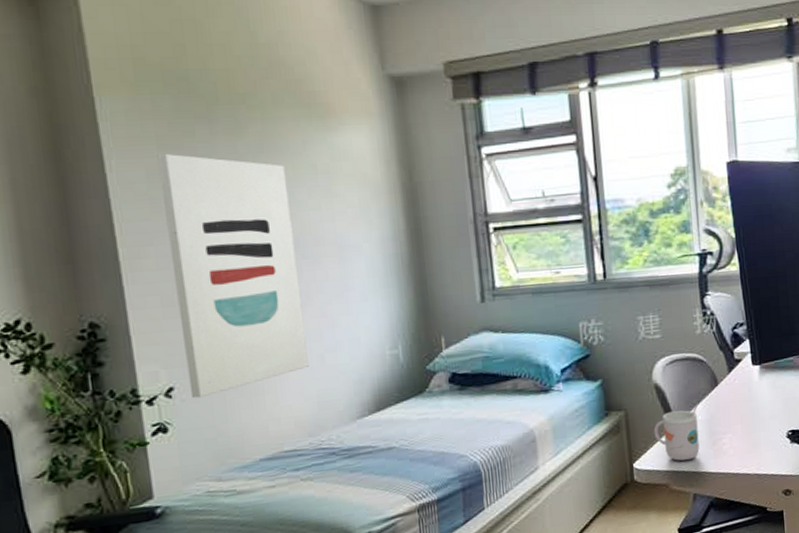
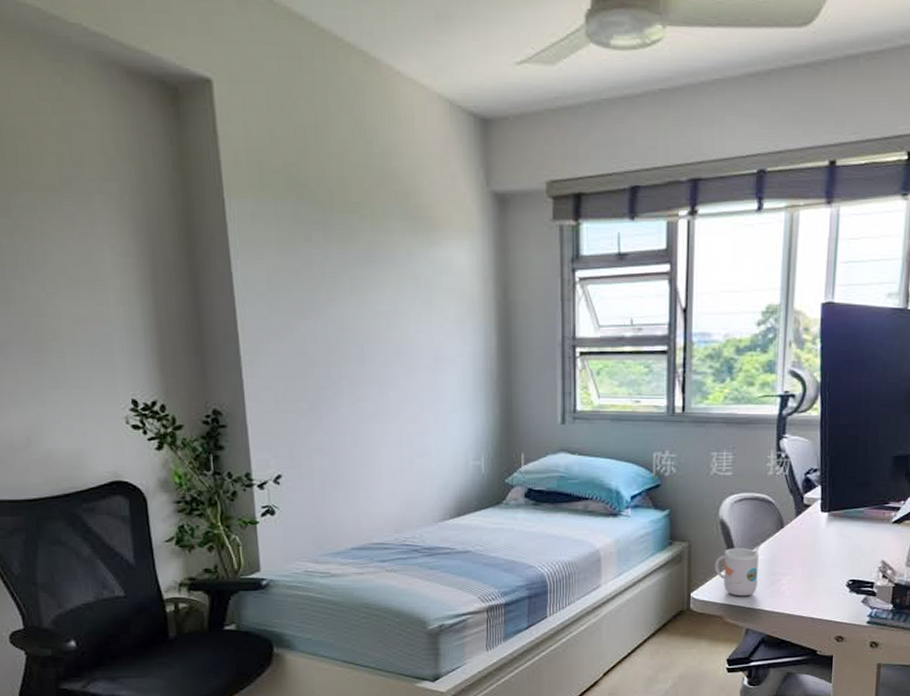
wall art: present [157,153,310,399] -> none [277,256,401,487]

